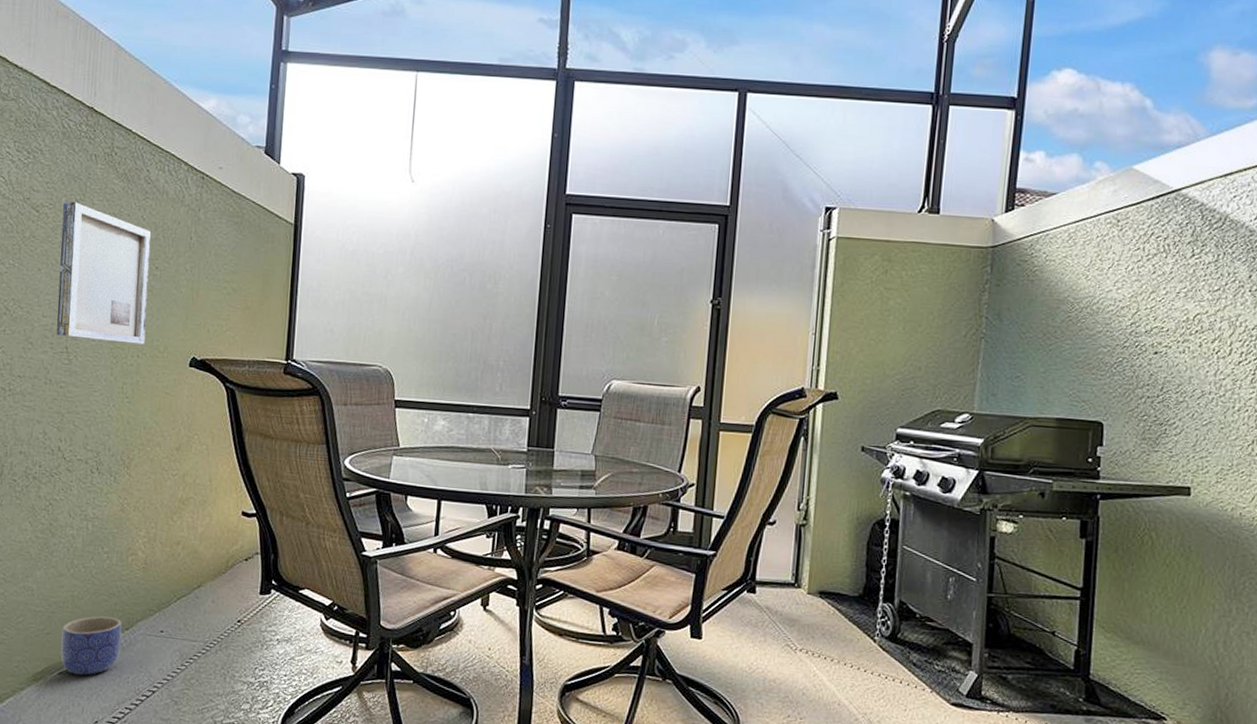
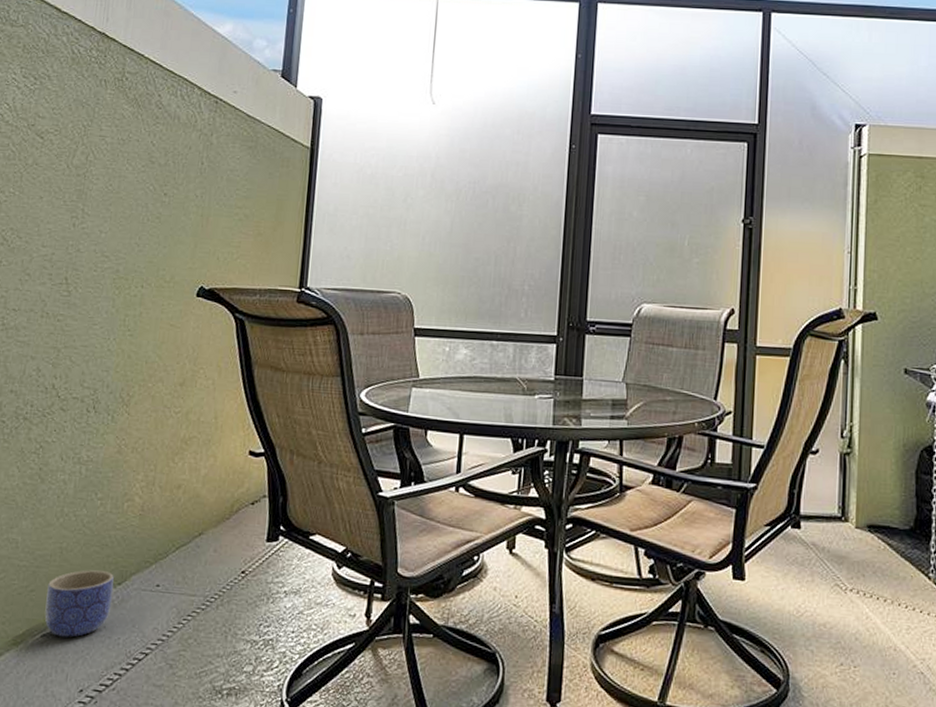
wall art: present [56,200,151,345] -> none [56,126,160,274]

